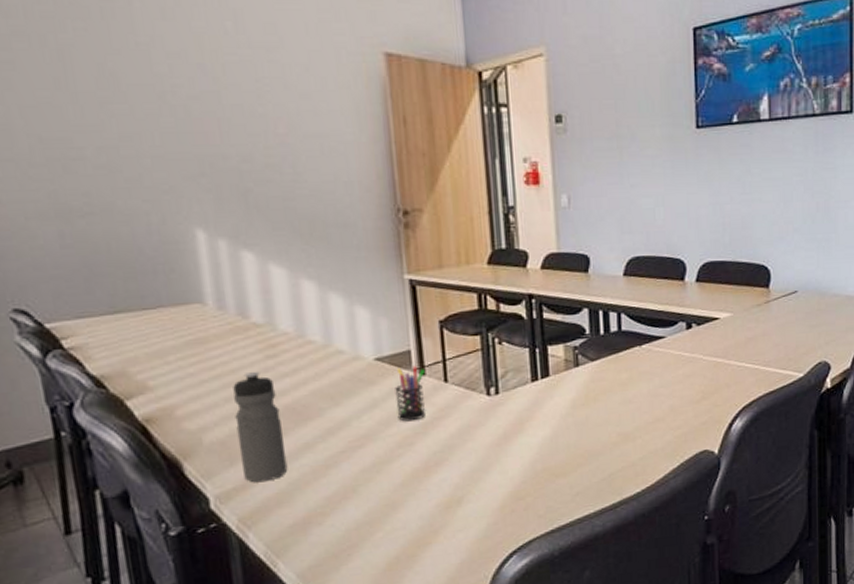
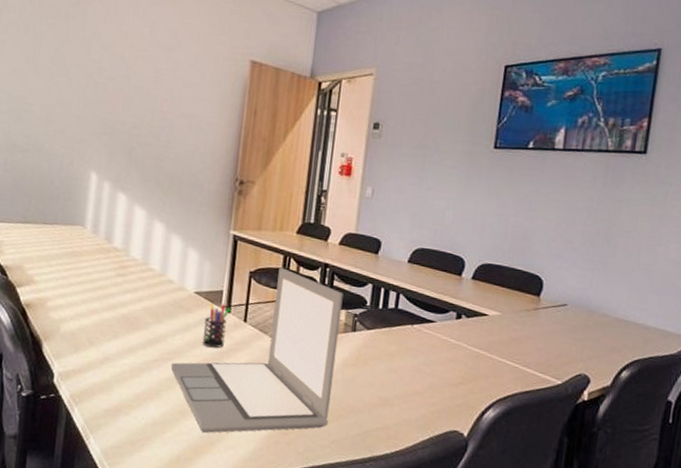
water bottle: present [233,372,288,483] -> none [82,284,118,371]
laptop: none [365,308,568,523] -> present [171,266,344,434]

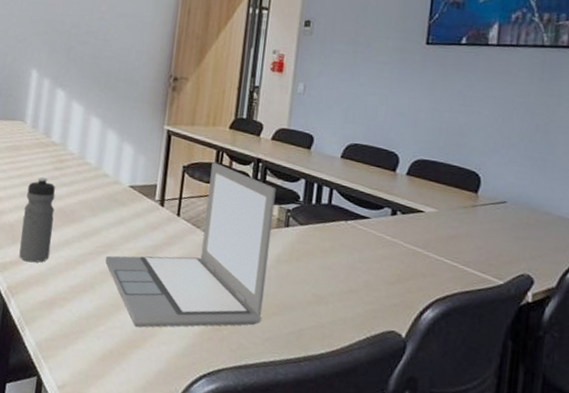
water bottle: none [82,284,118,371] -> present [19,177,55,263]
pen holder: present [202,303,231,348] -> none [136,197,165,242]

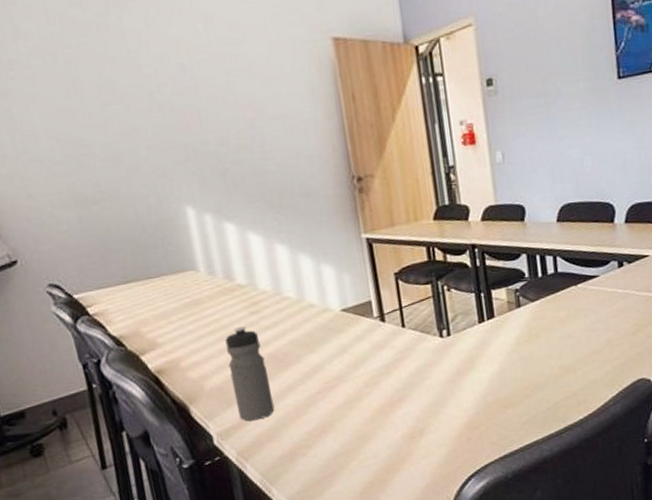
laptop: present [105,161,276,328] -> none [338,259,516,452]

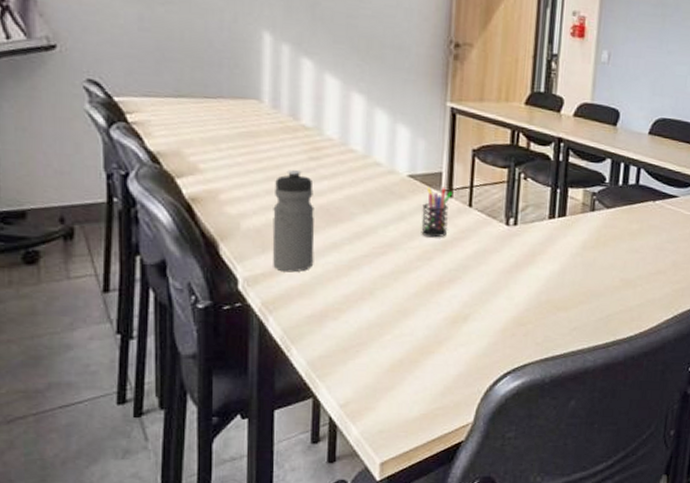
pen holder: none [360,313,387,364] -> present [421,187,453,238]

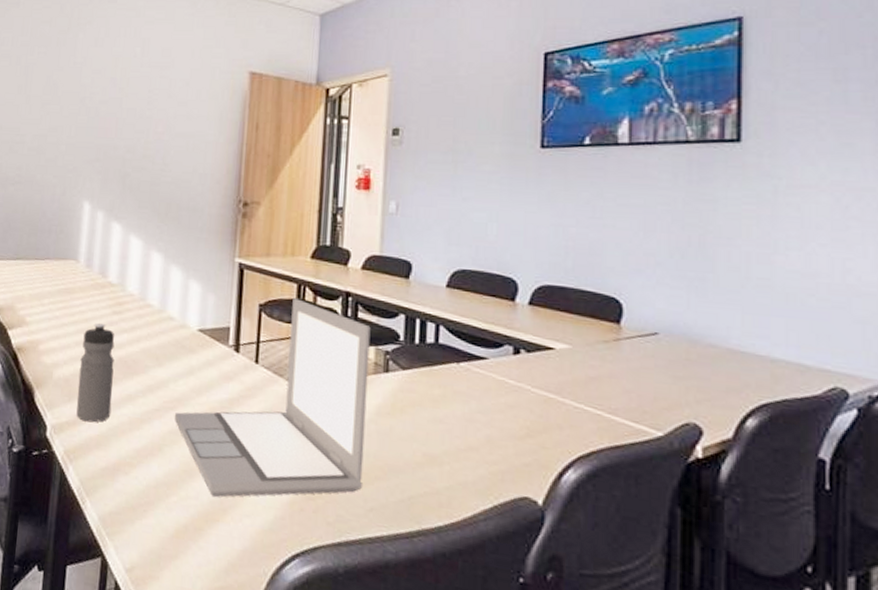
laptop: none [386,143,580,333] -> present [175,297,371,498]
pen holder: present [421,187,453,238] -> none [208,342,240,395]

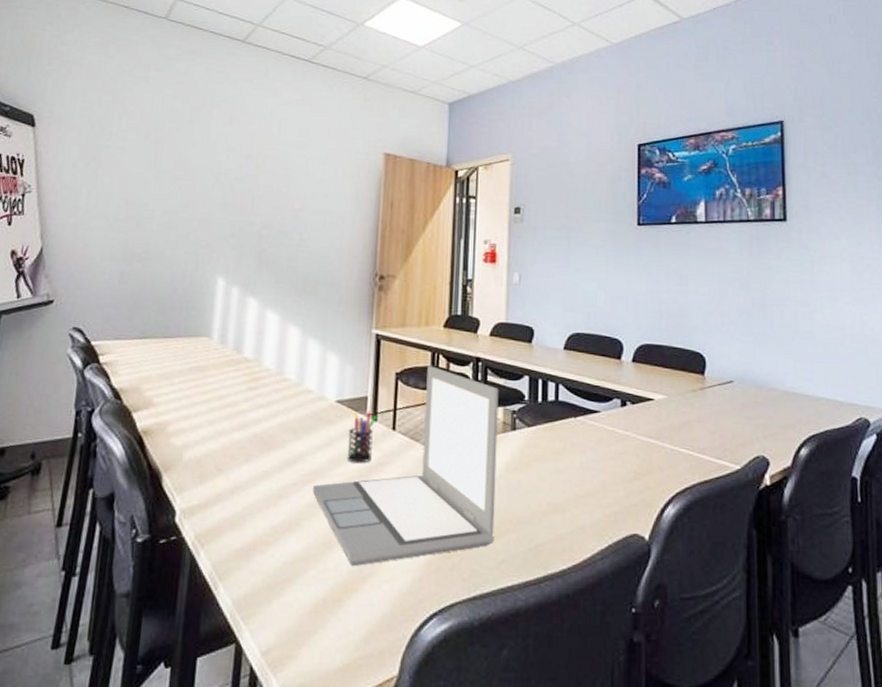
water bottle: present [76,323,115,423] -> none [208,400,250,503]
pen holder: none [208,342,240,395] -> present [347,411,378,463]

